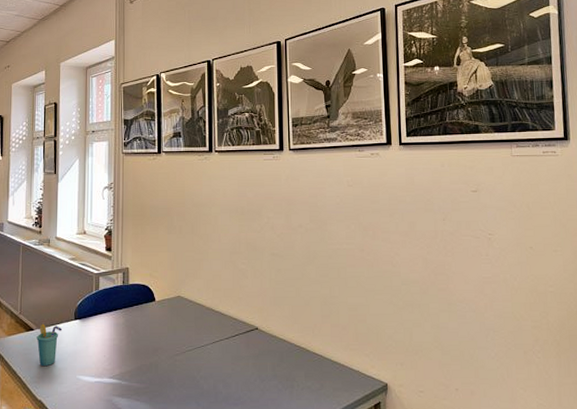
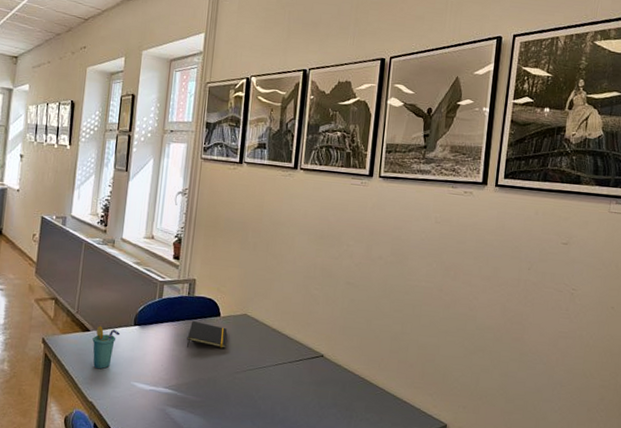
notepad: none [126,308,164,336] -> present [187,320,227,348]

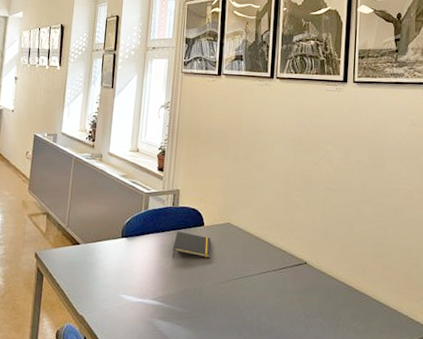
cup: present [92,325,121,369] -> none [82,238,109,282]

